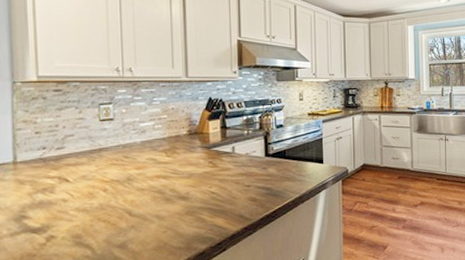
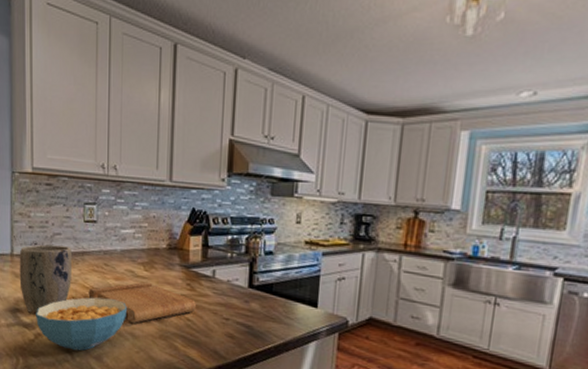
plant pot: none [24,146,88,217] -> present [19,244,72,314]
cereal bowl: none [47,187,151,245] -> present [36,297,127,351]
cutting board: none [108,166,219,206] -> present [88,281,196,323]

